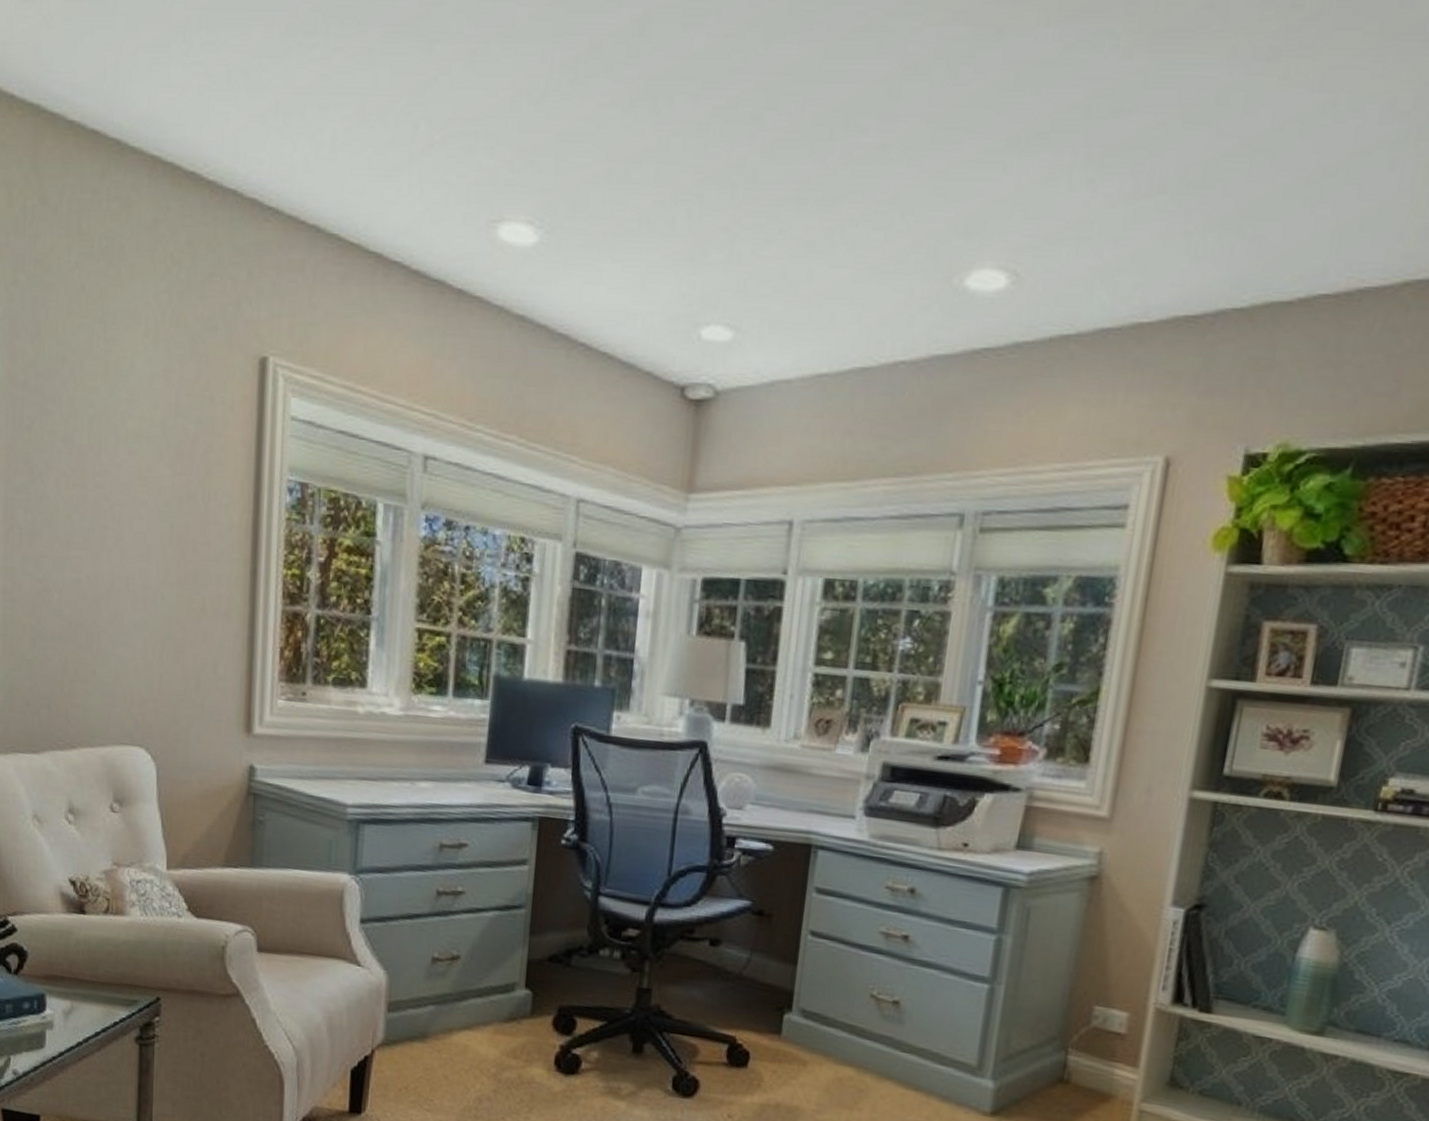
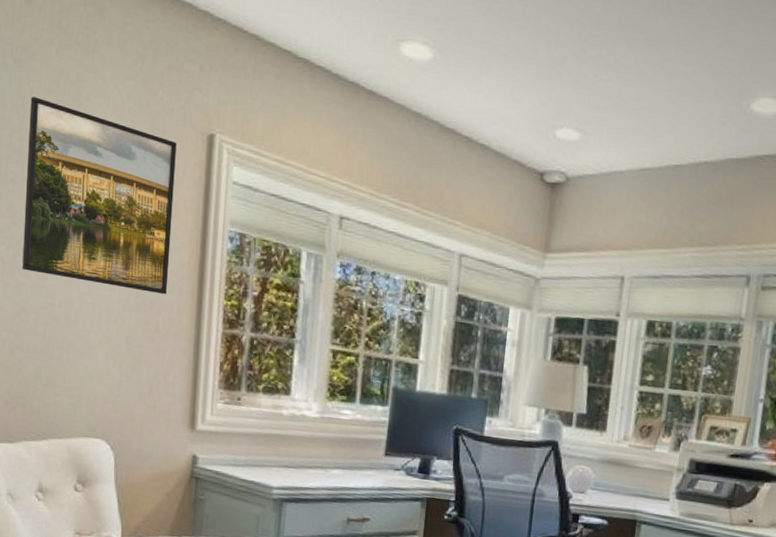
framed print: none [43,321,222,565] -> present [22,96,177,295]

